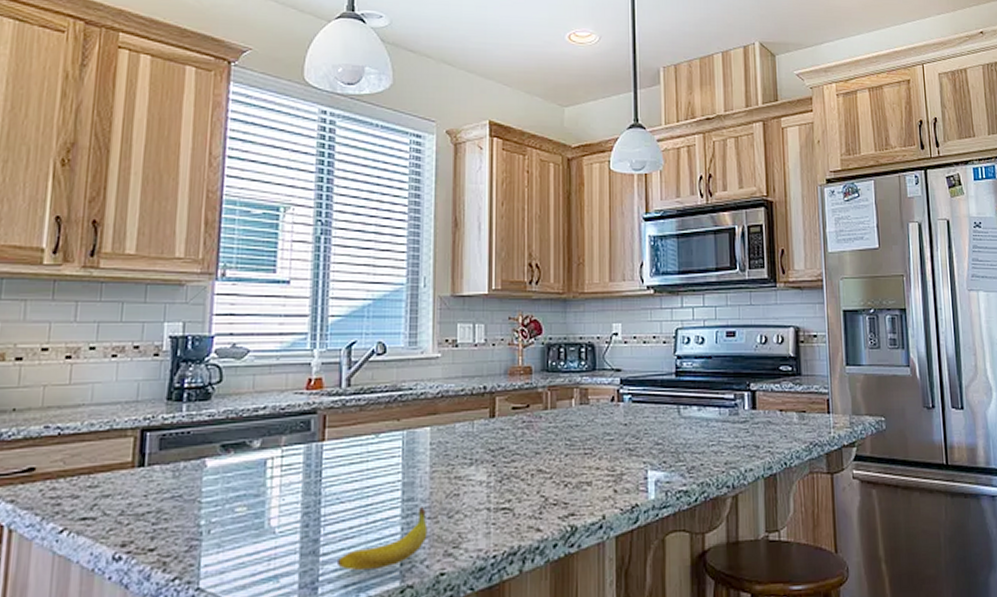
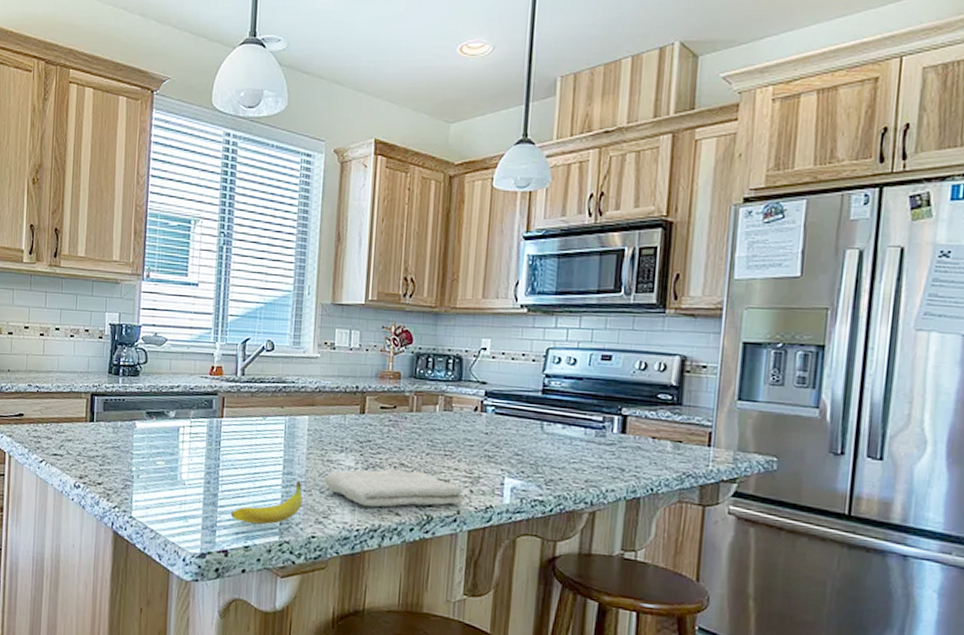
washcloth: none [451,476,607,527] -> present [323,468,463,507]

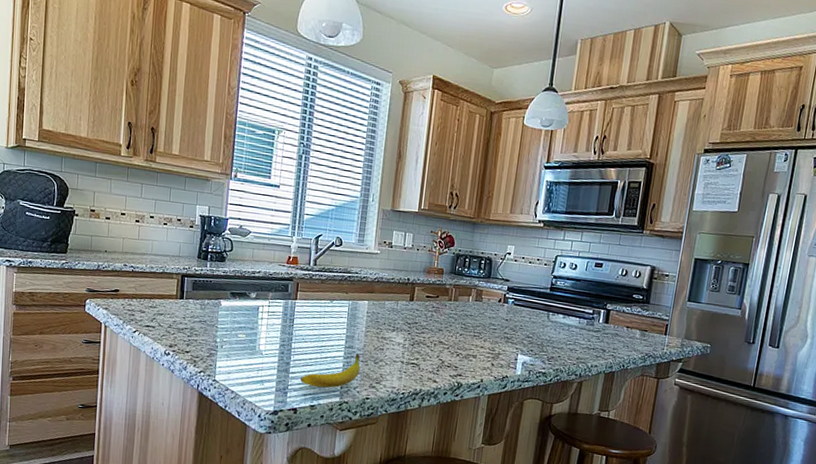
washcloth: present [323,468,463,507] -> none [377,345,486,376]

